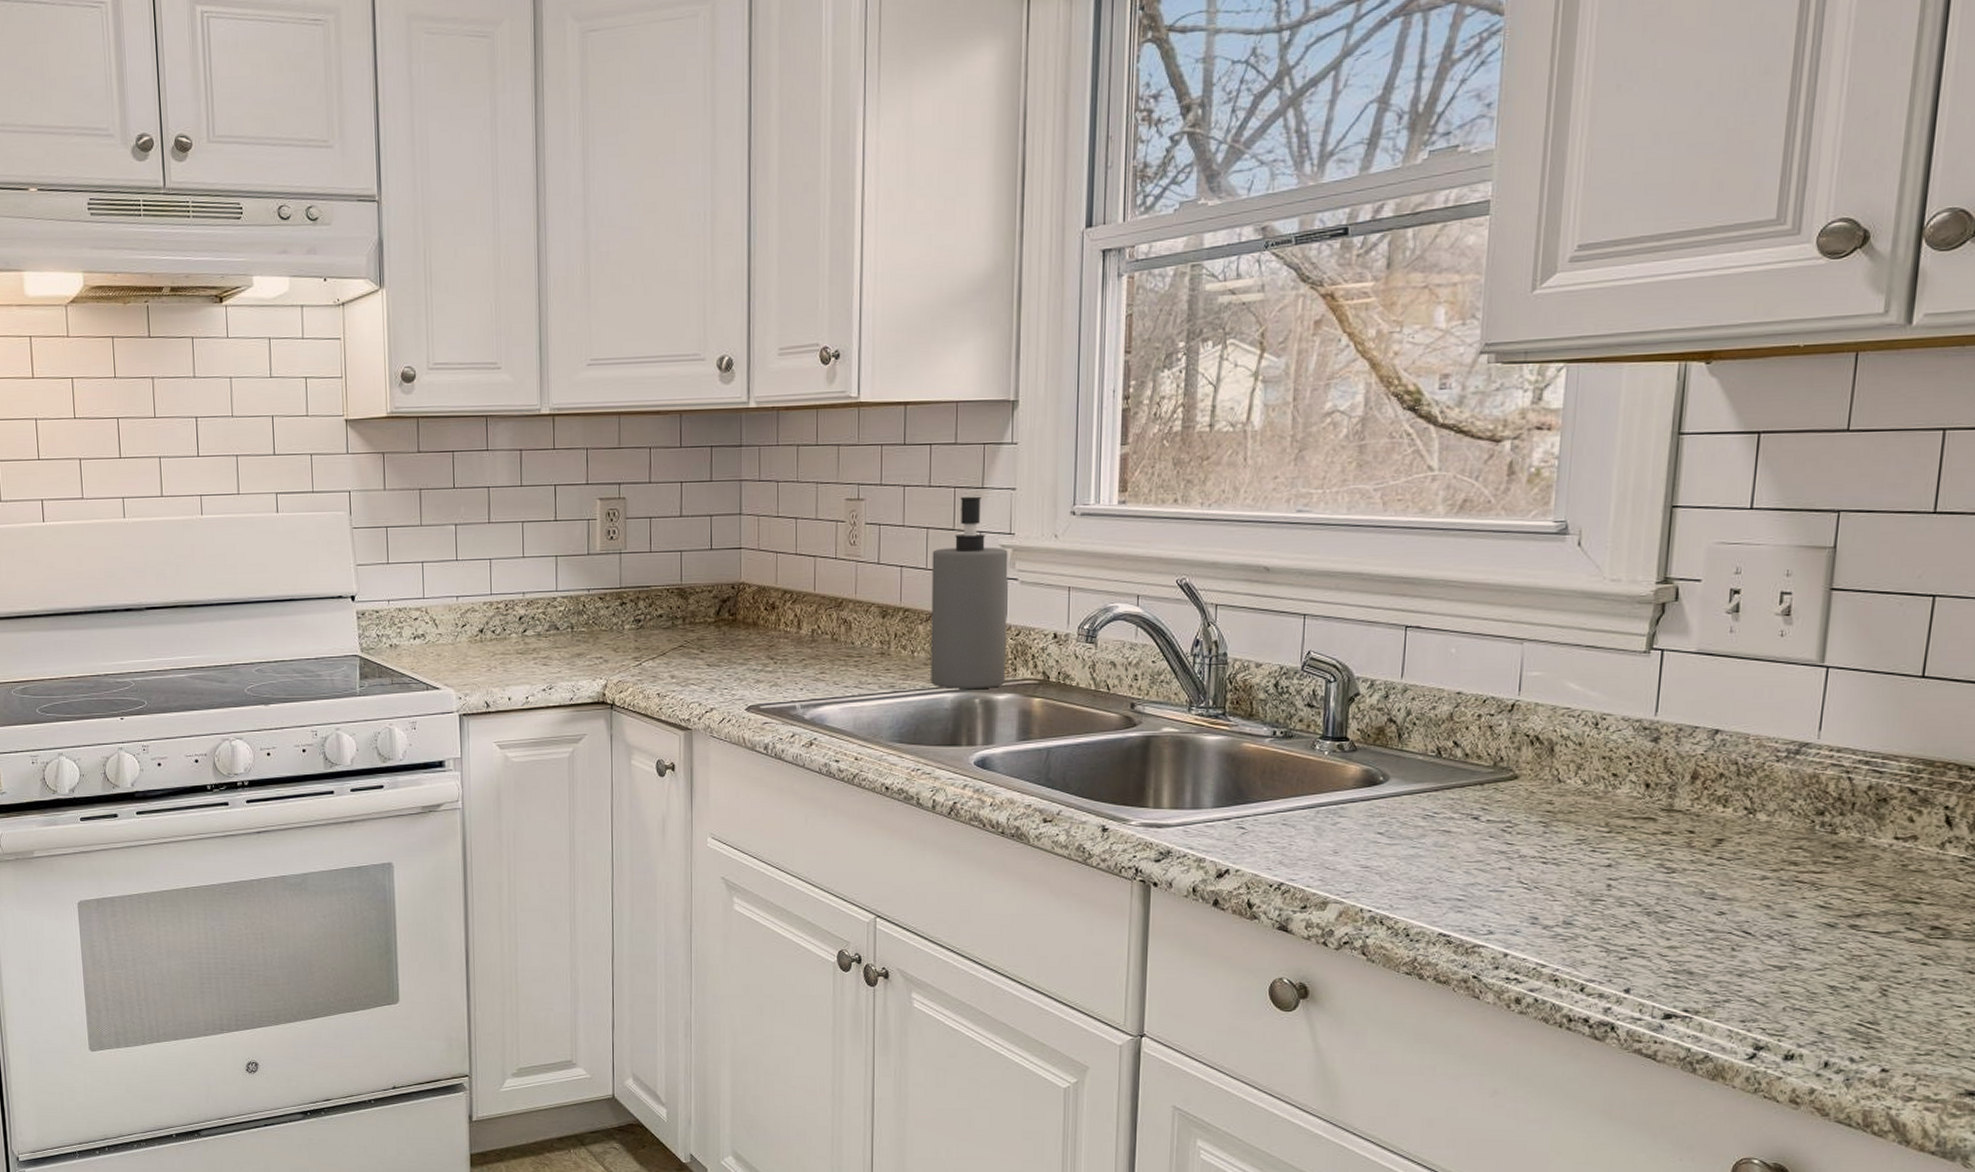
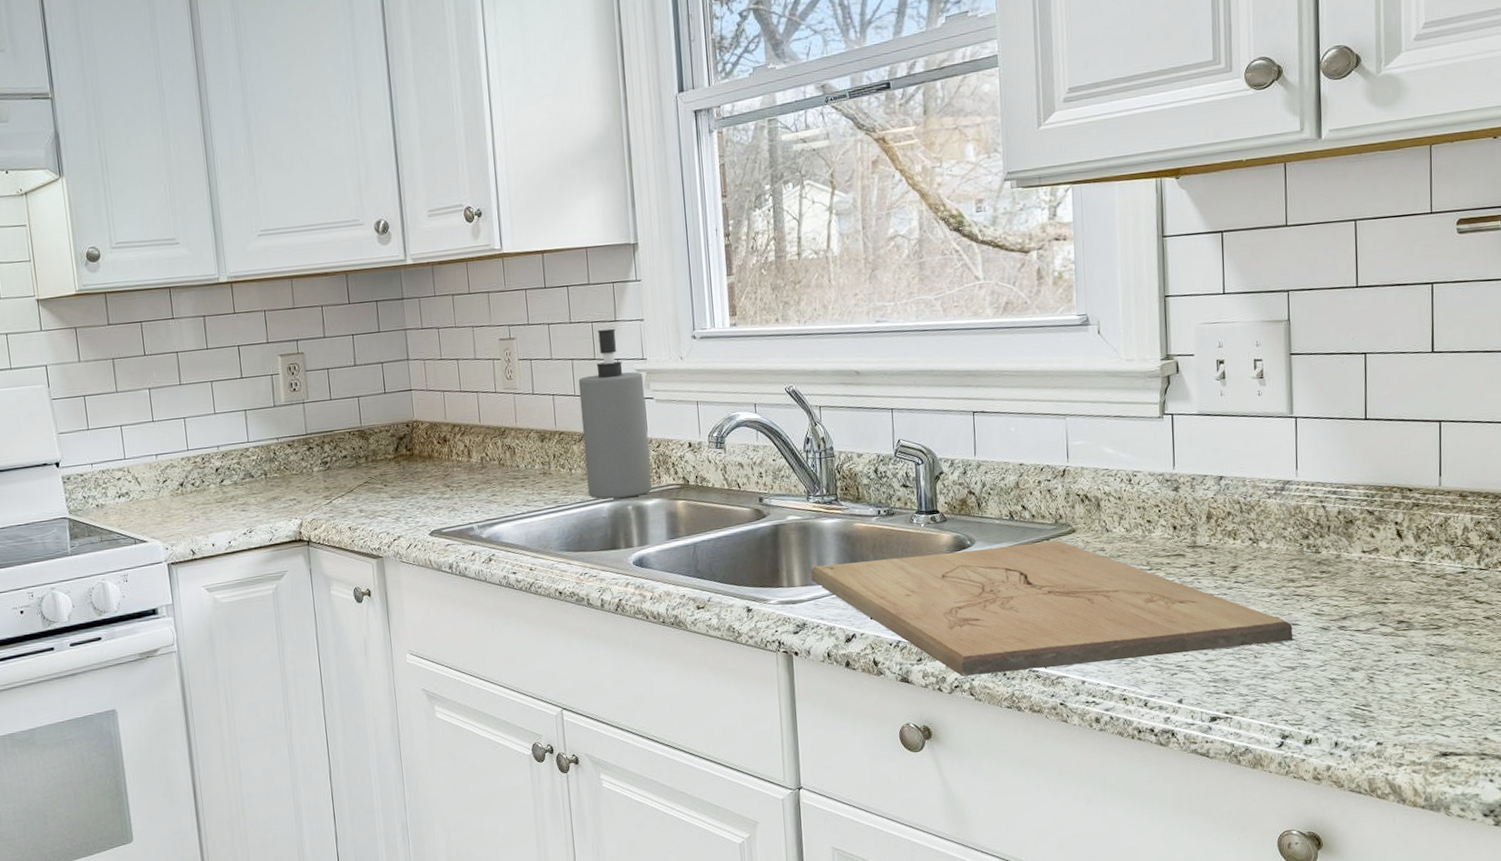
cutting board: none [1183,786,1788,935] -> present [810,540,1293,677]

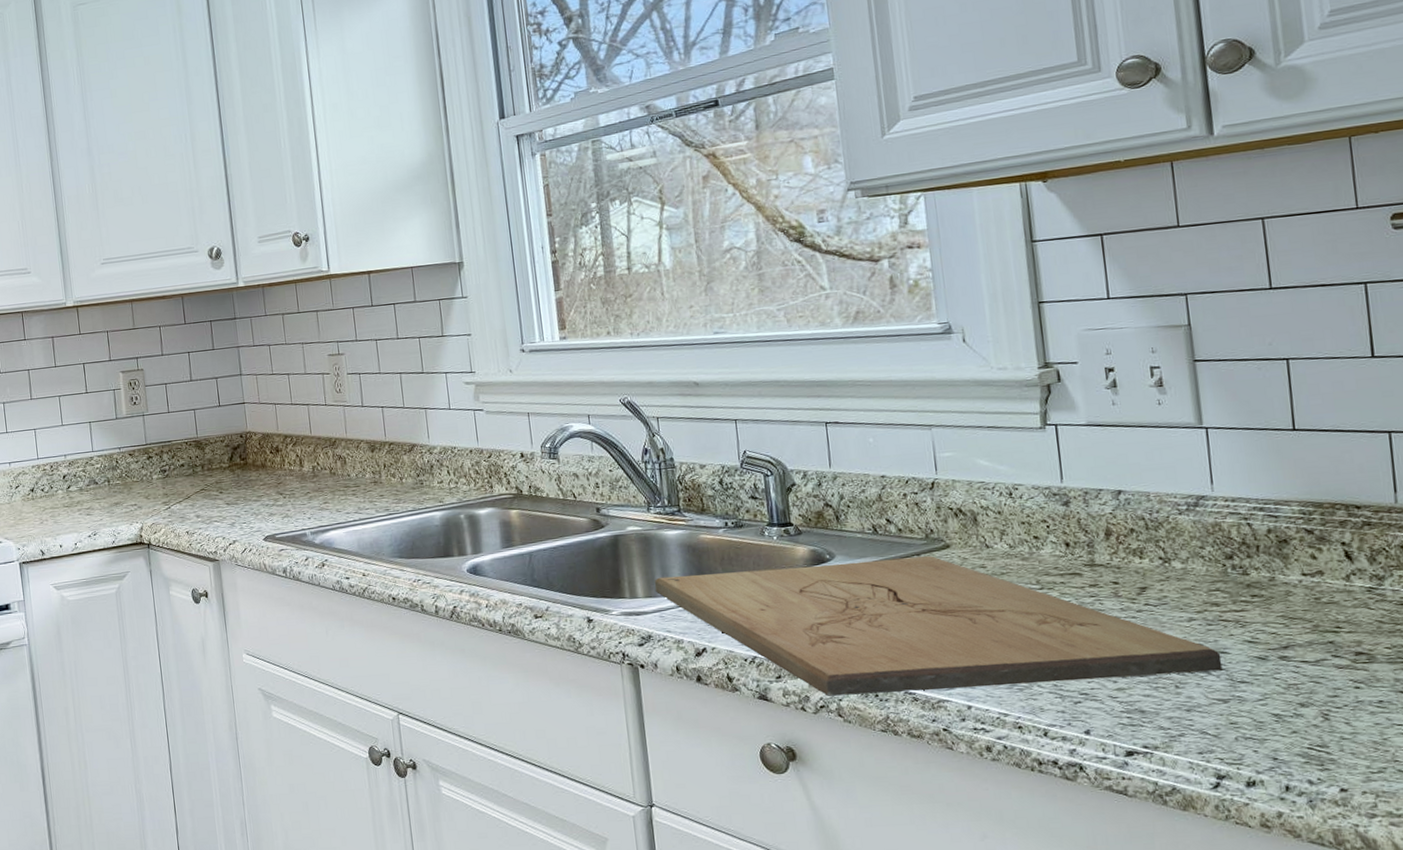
soap dispenser: present [578,328,652,499] -> none [407,343,484,508]

